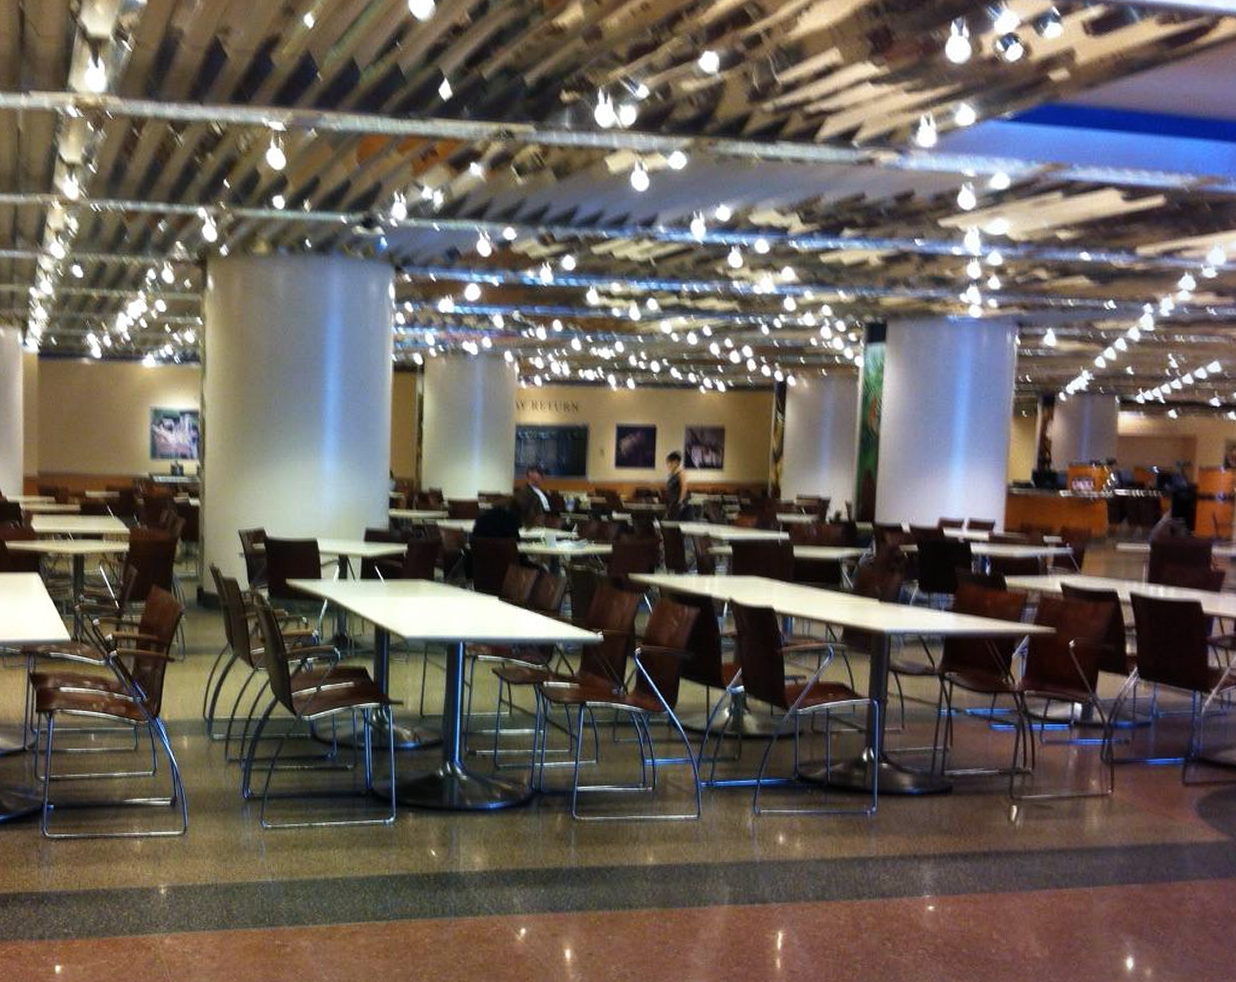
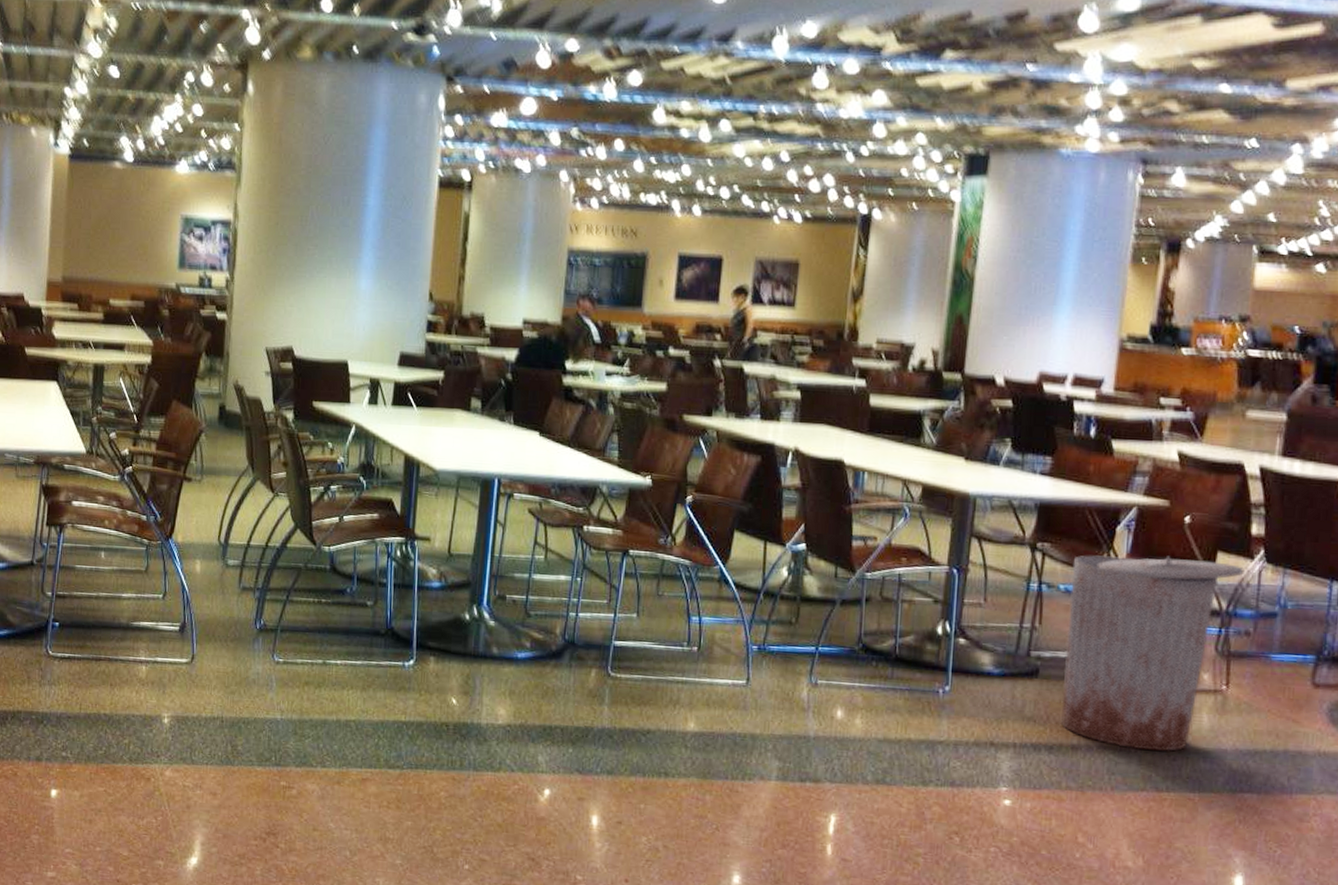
trash can: none [973,677,1122,853] -> present [1061,555,1244,751]

